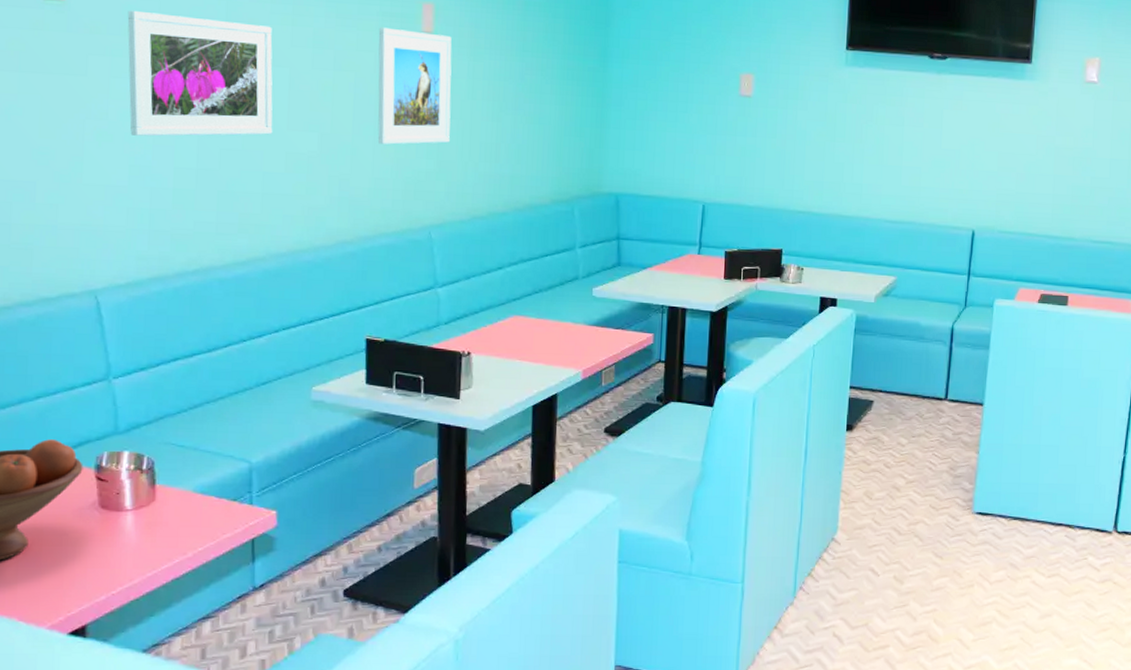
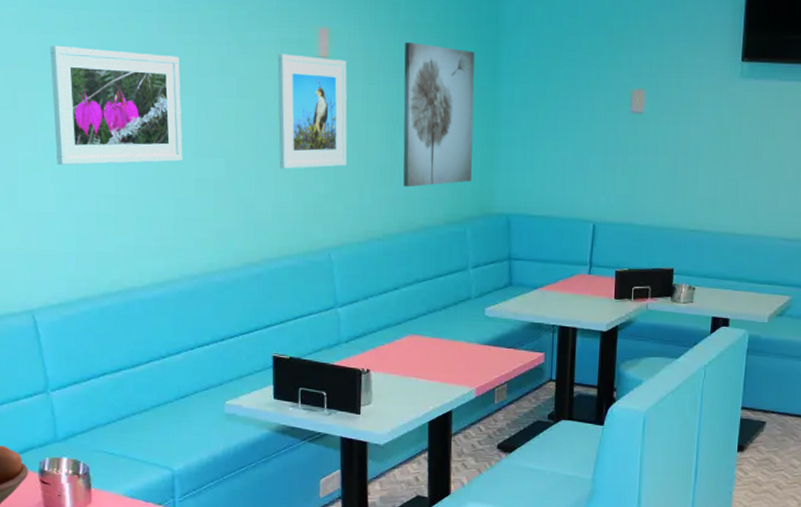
wall art: none [509,19,584,166] -> present [403,41,475,188]

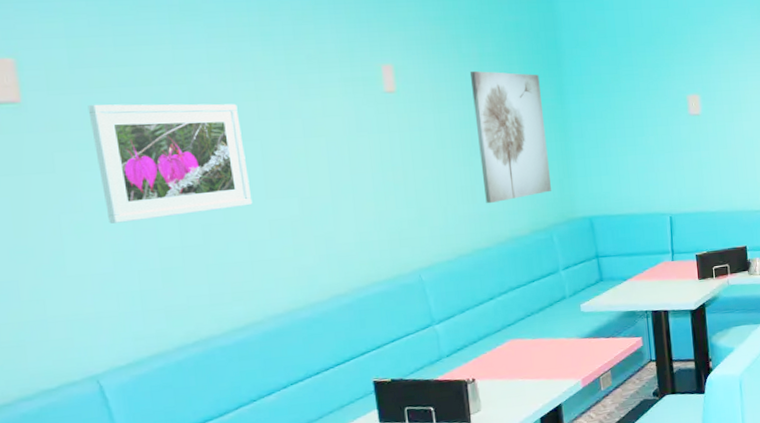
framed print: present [277,53,347,169] -> none [342,91,426,201]

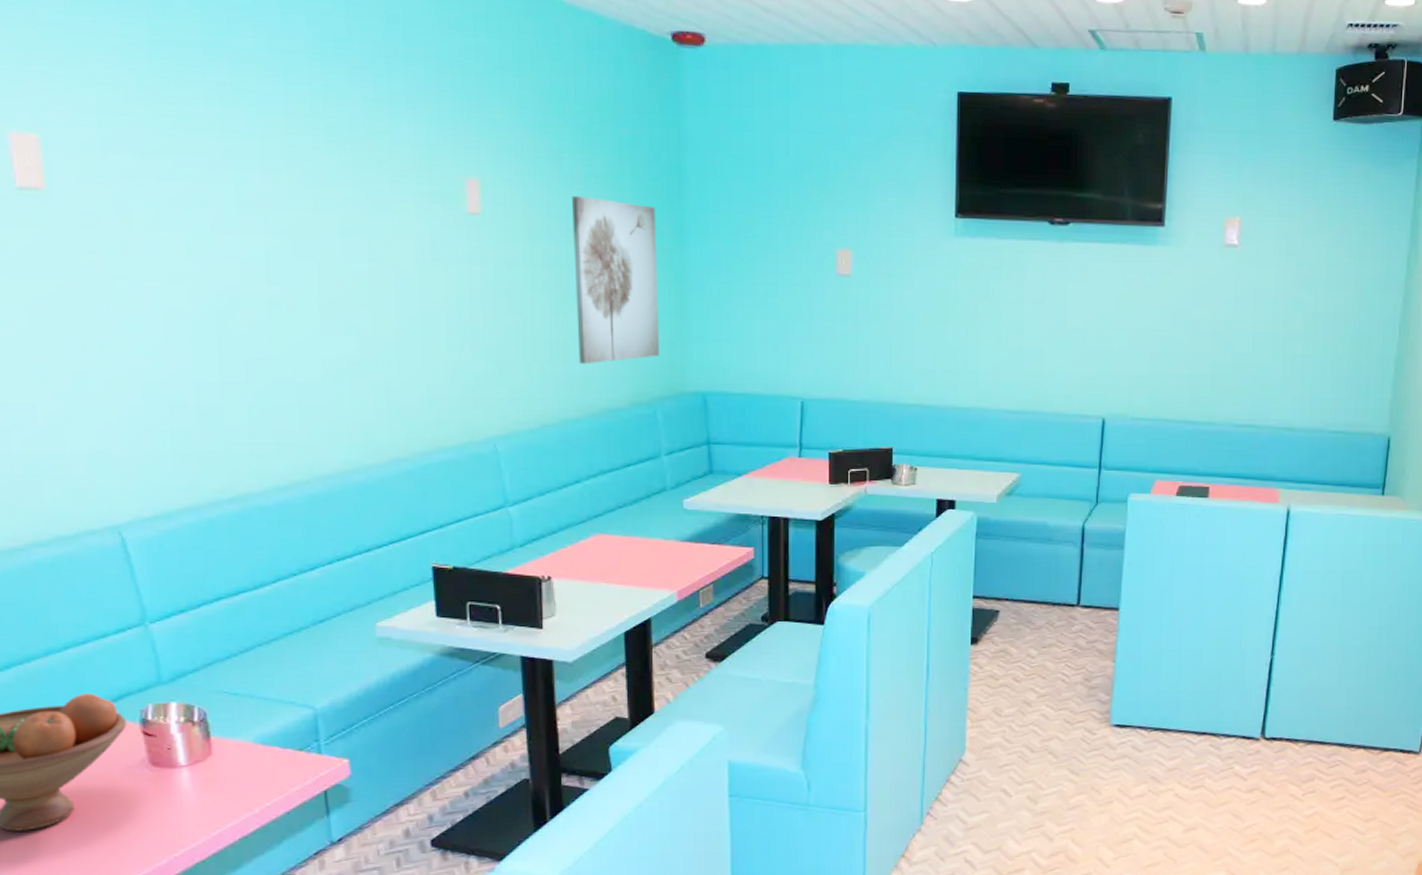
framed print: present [87,103,253,224] -> none [120,199,305,347]

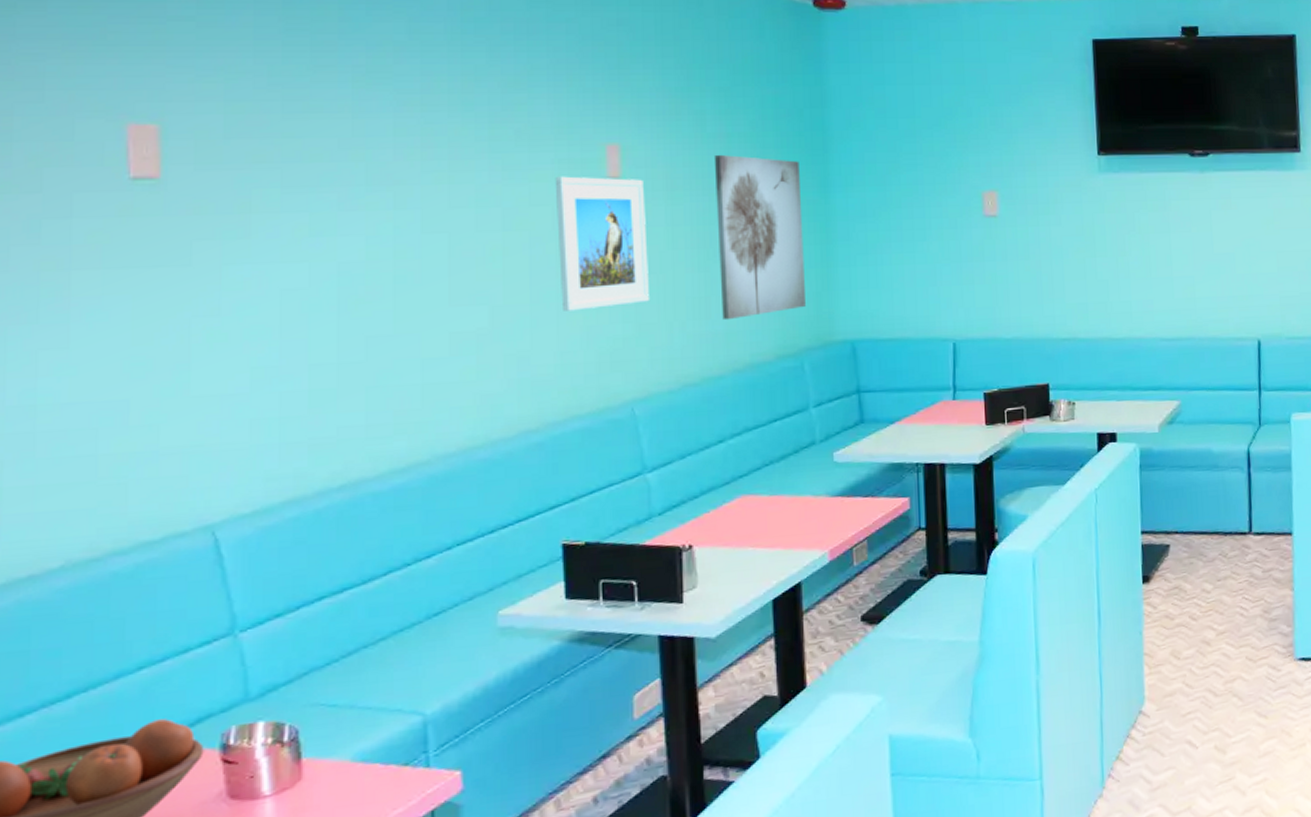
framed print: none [417,209,509,346] -> present [555,176,649,311]

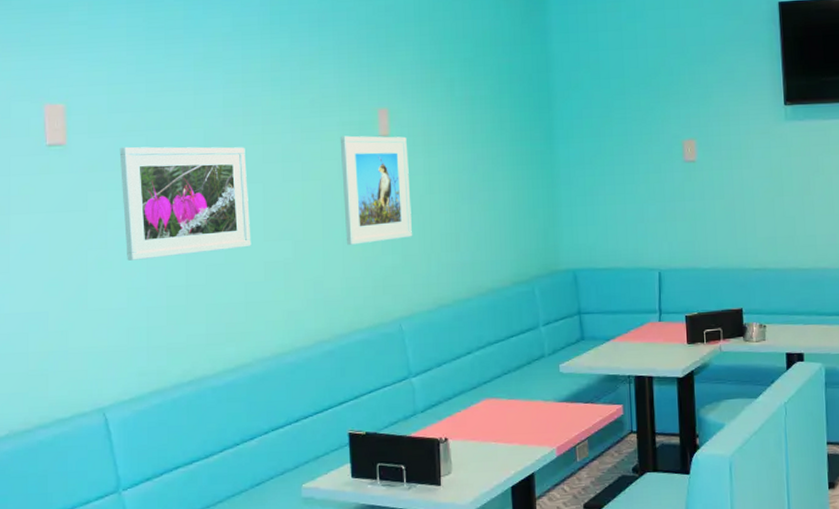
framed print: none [241,183,431,331] -> present [119,146,251,261]
wall art: present [713,154,807,321] -> none [461,114,536,253]

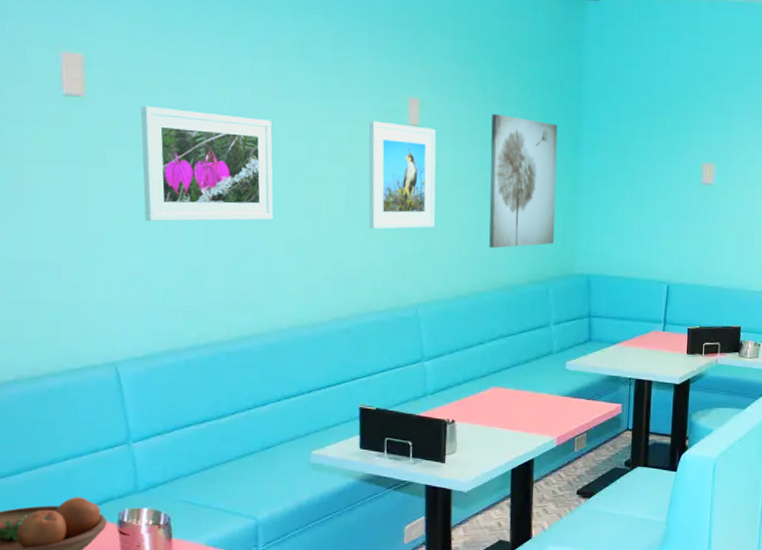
wall art: none [461,114,536,253] -> present [489,113,558,249]

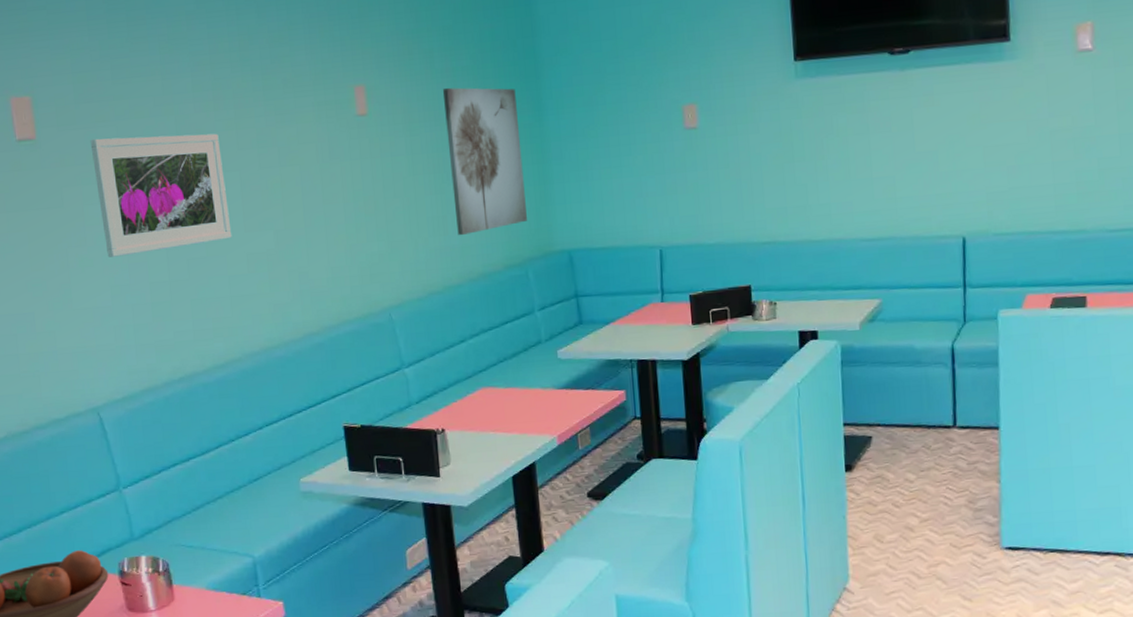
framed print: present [369,120,436,229] -> none [316,115,397,233]

